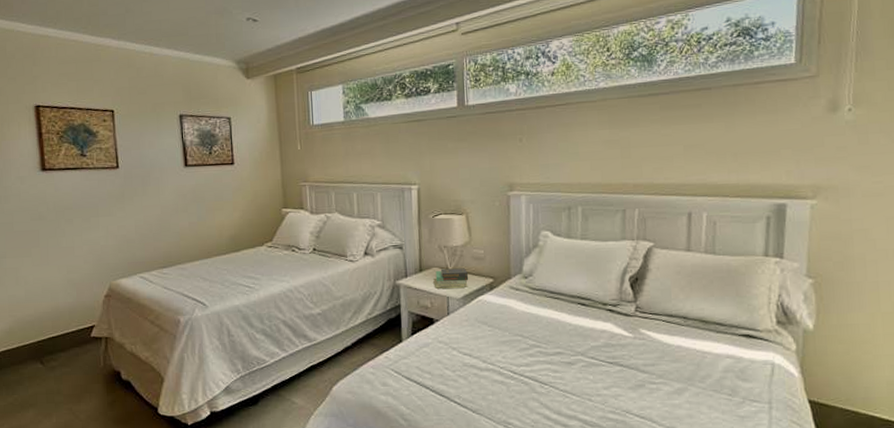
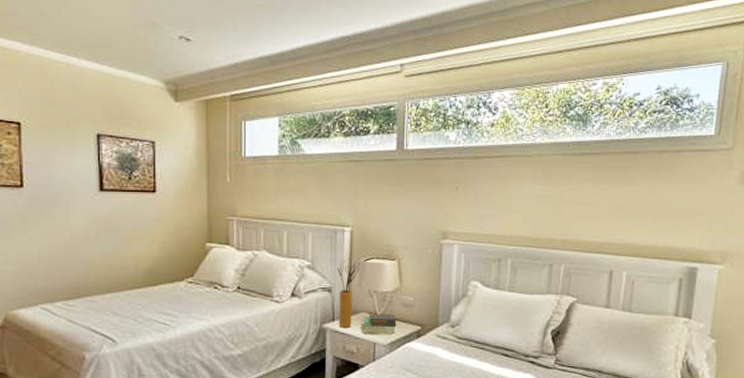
vase: none [407,216,429,284] -> present [338,259,360,329]

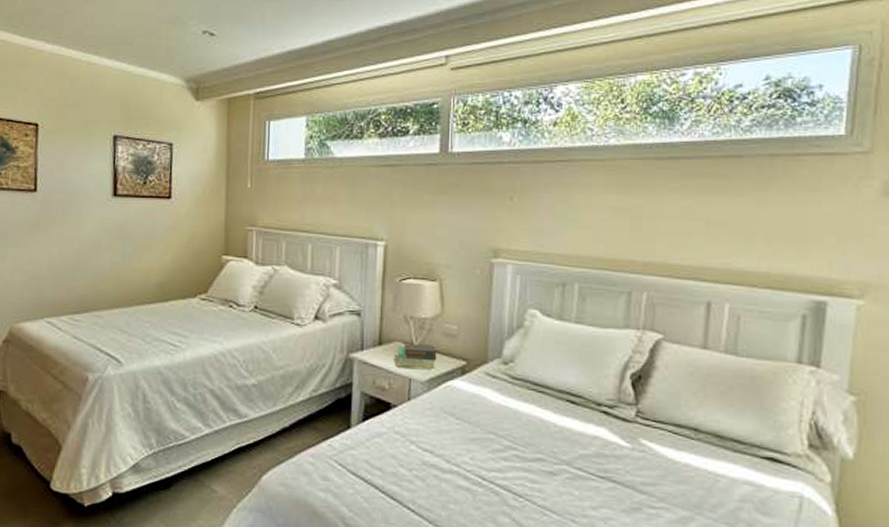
vase: present [338,259,360,329] -> none [368,278,395,360]

